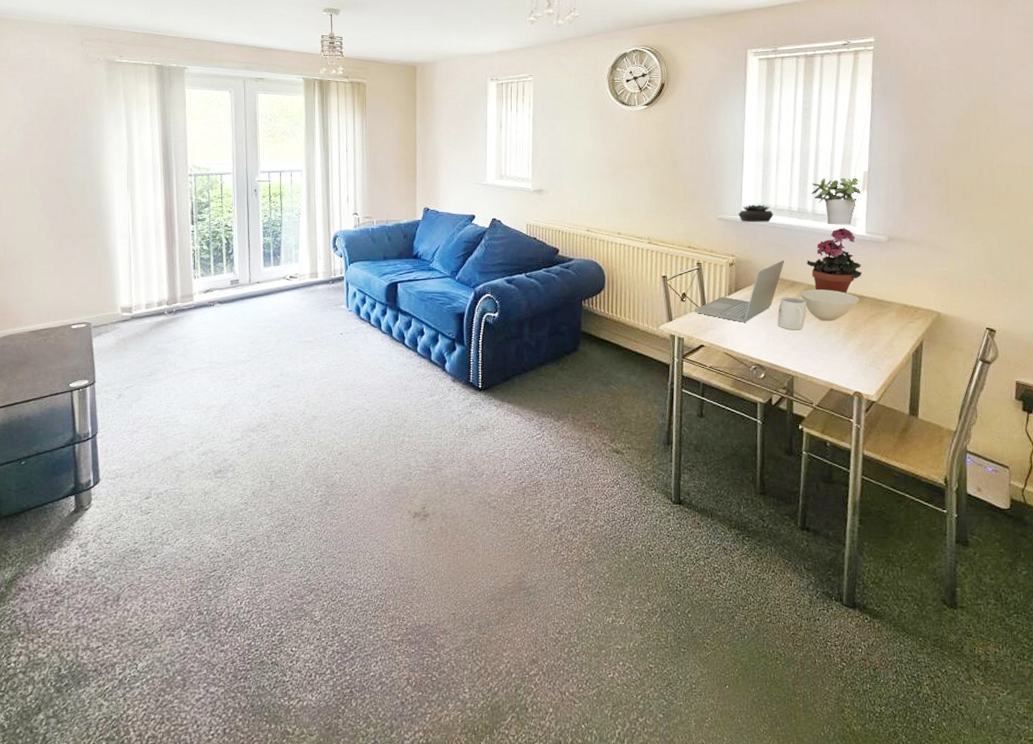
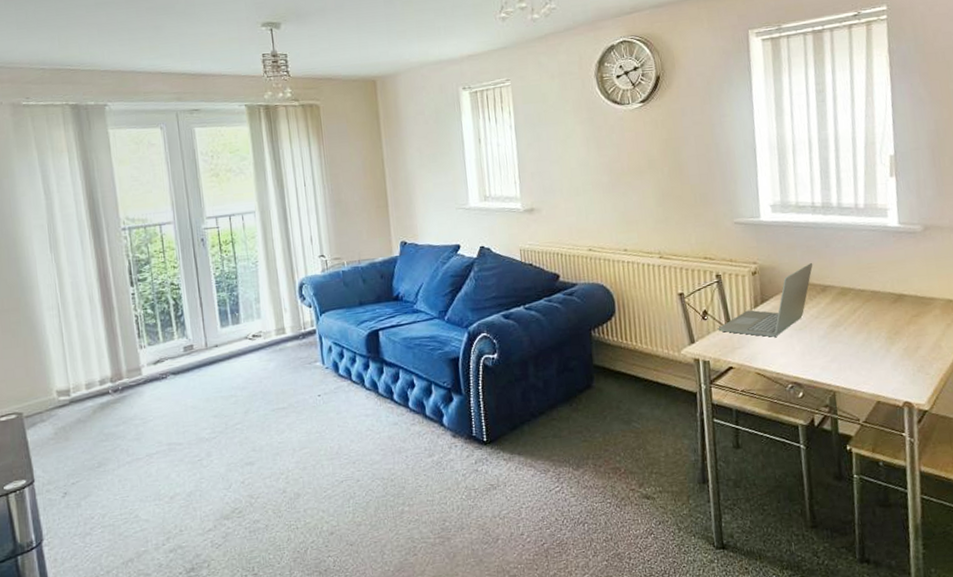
succulent plant: present [737,205,774,223] -> none [755,202,796,225]
mug: present [777,296,806,330] -> none [811,303,843,341]
bowl: present [800,289,859,321] -> none [834,290,899,327]
potted plant: present [807,227,862,294] -> none [837,219,899,294]
potted plant: present [811,176,863,225] -> none [834,161,891,219]

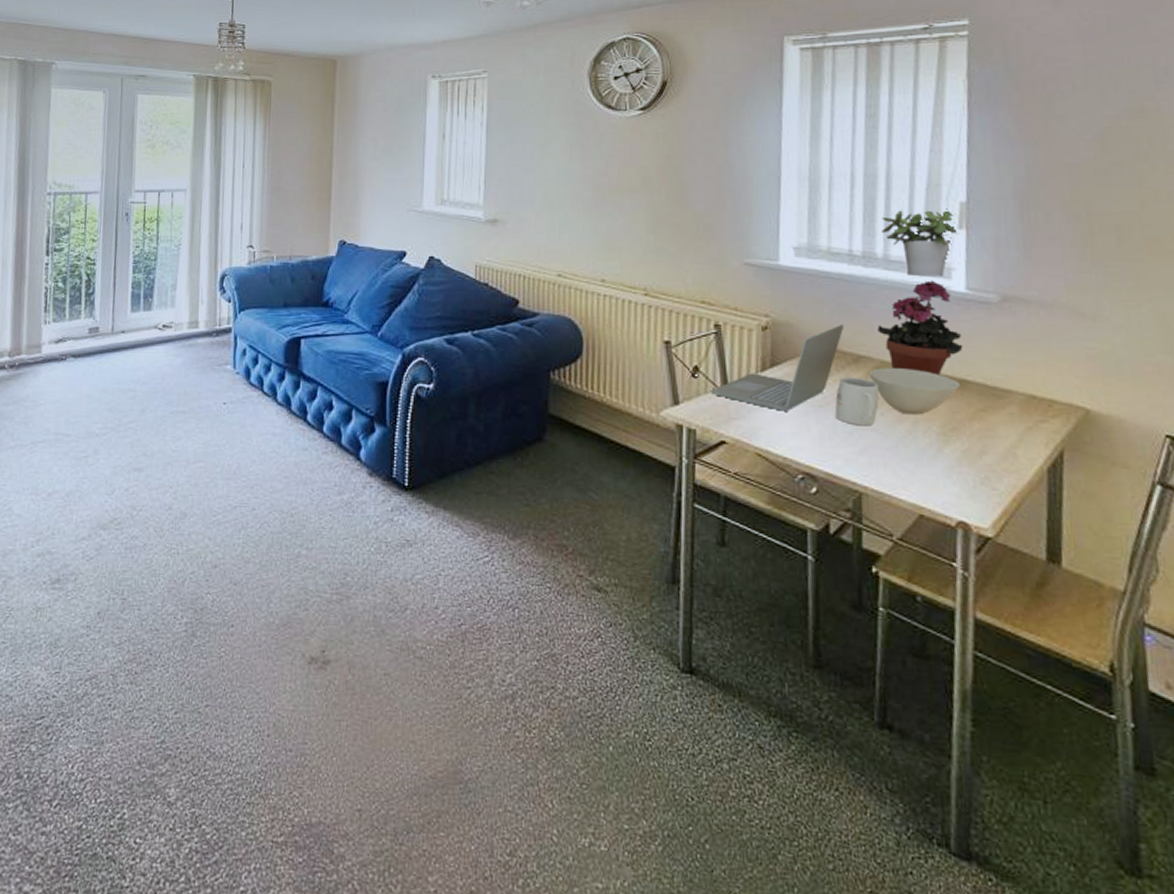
mug: none [811,303,843,341] -> present [834,377,879,426]
potted plant: none [834,161,891,219] -> present [881,209,960,277]
bowl: none [834,290,899,327] -> present [869,368,960,415]
potted plant: none [837,219,899,294] -> present [878,280,963,376]

